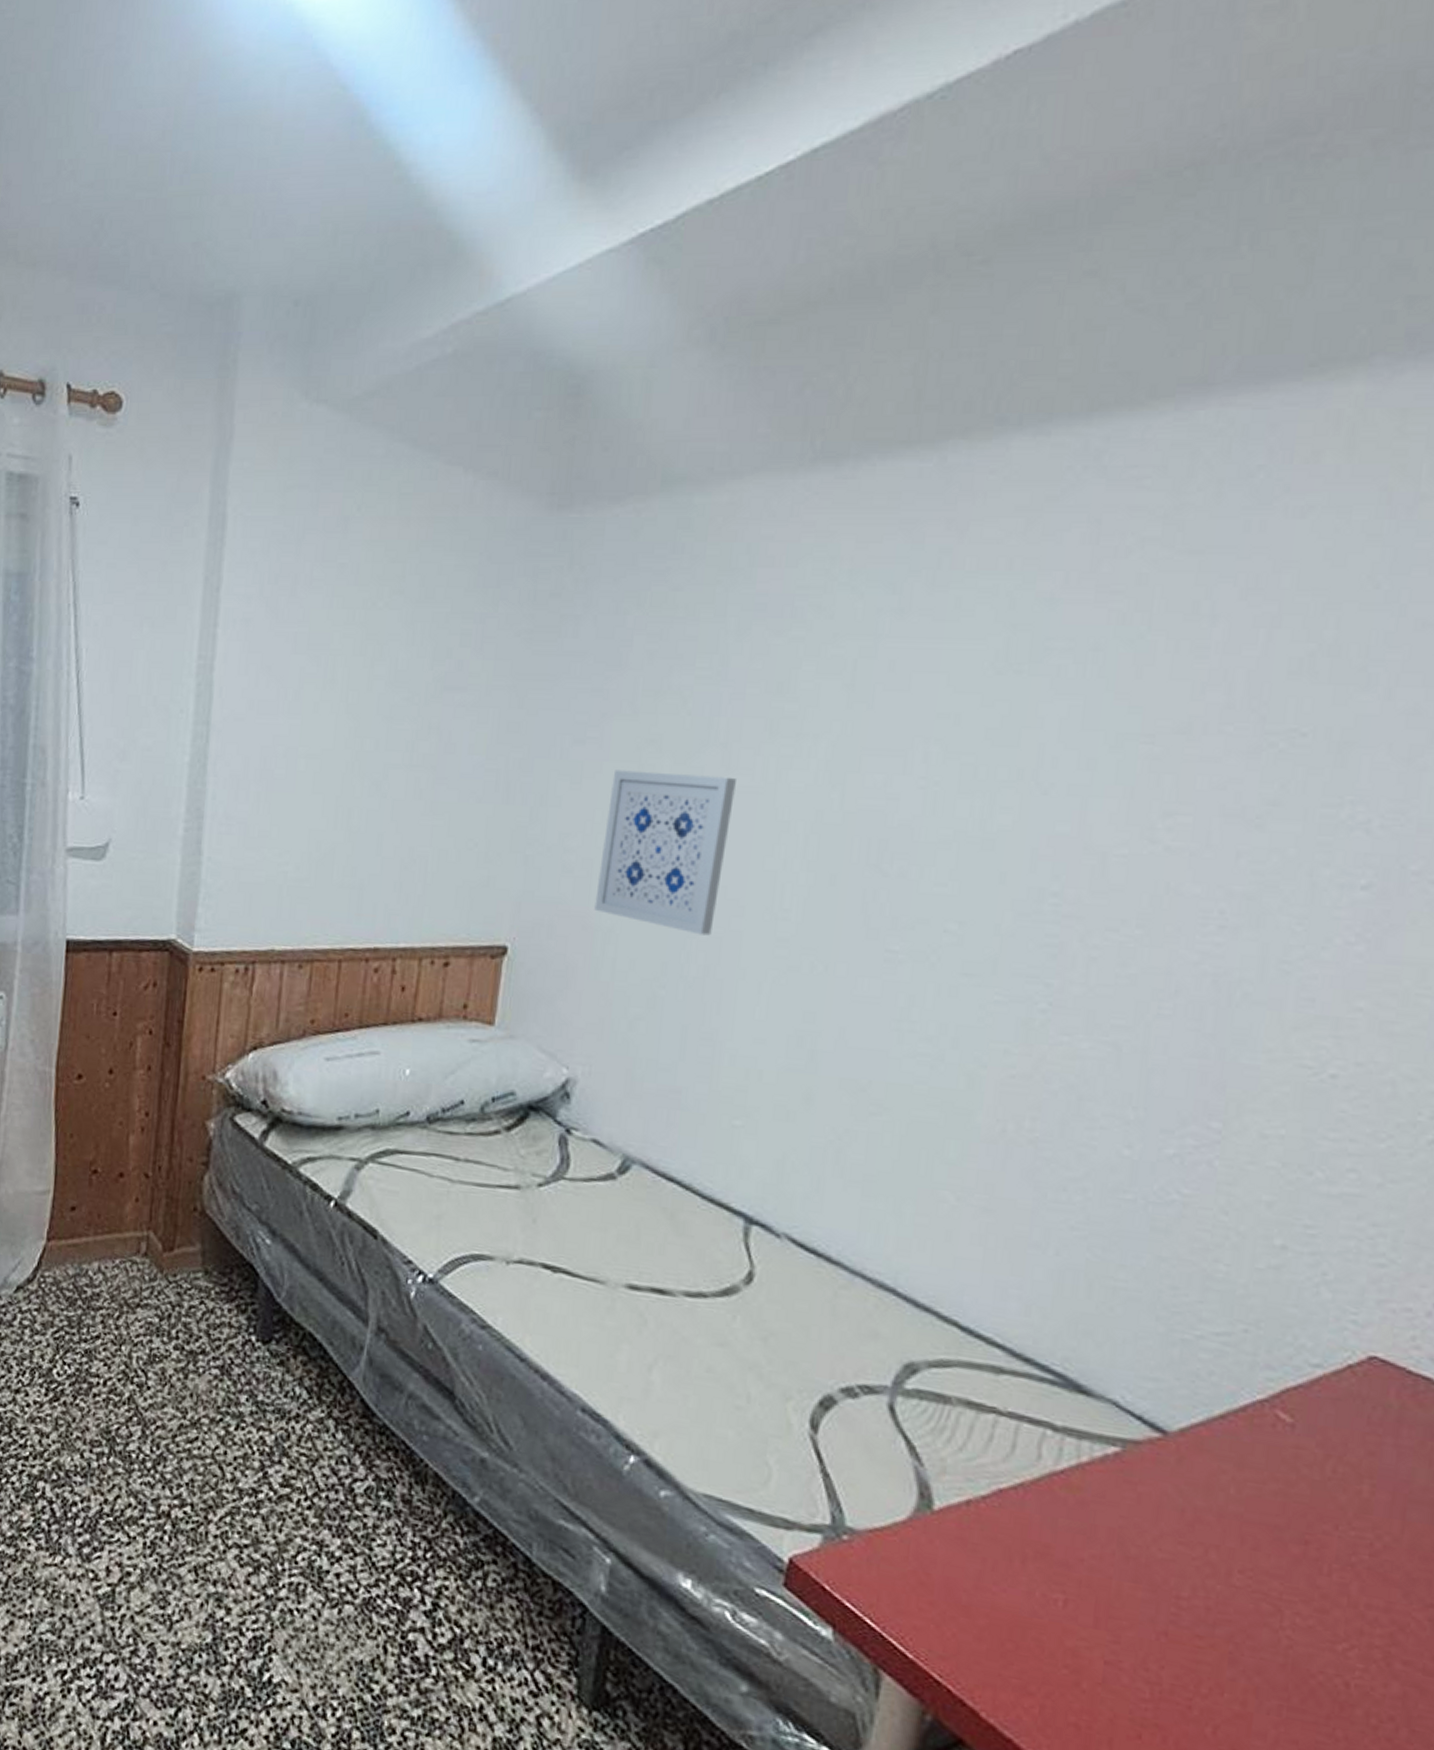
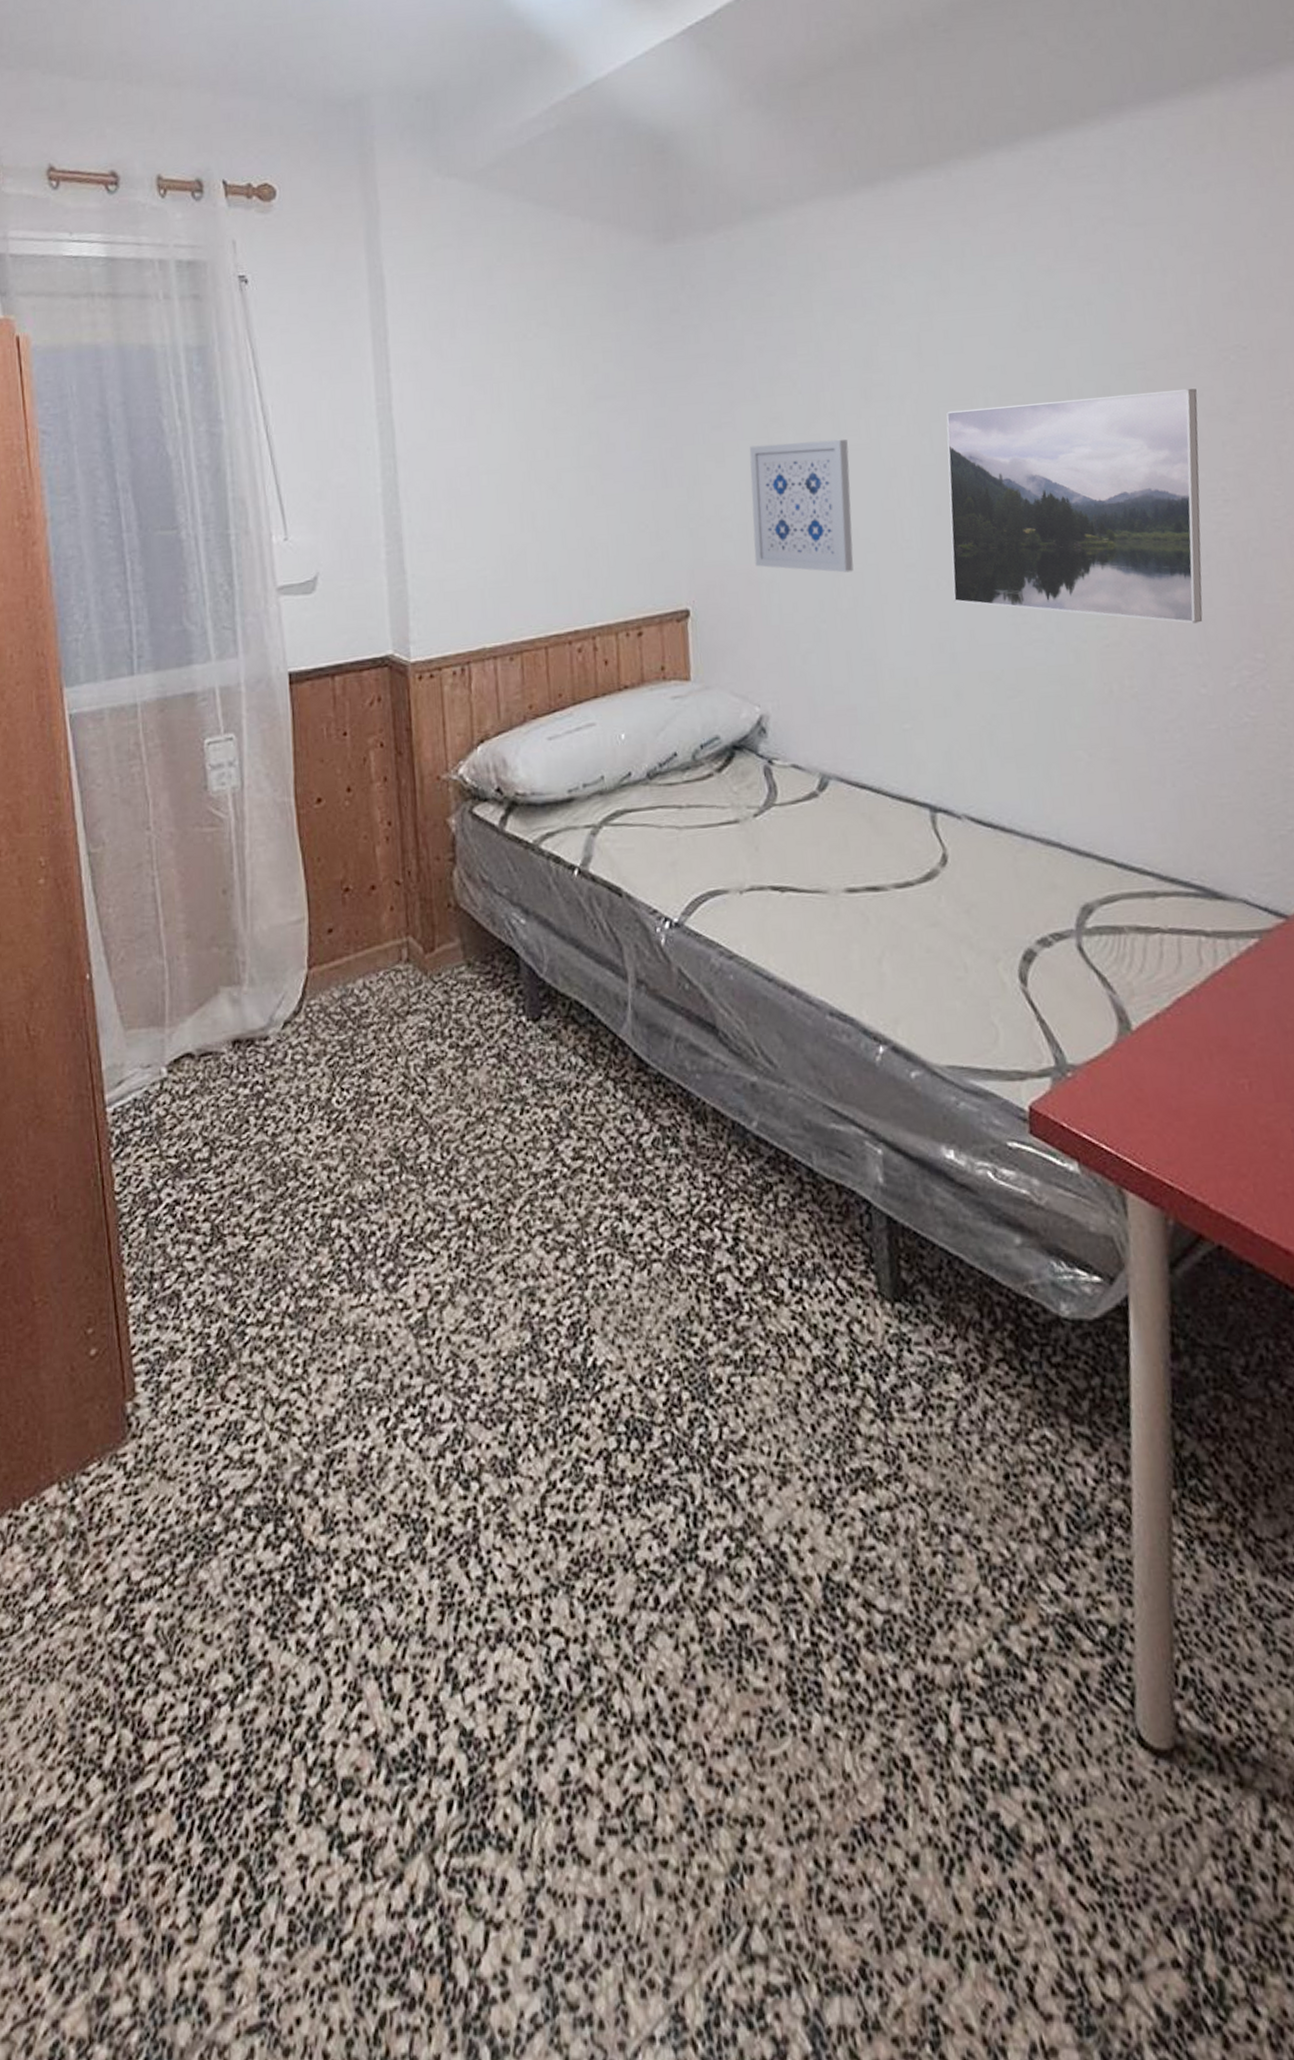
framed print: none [827,761,1218,1071] -> present [946,388,1203,624]

